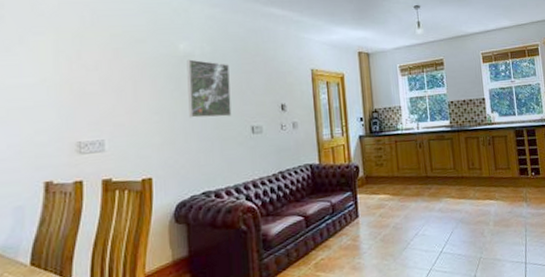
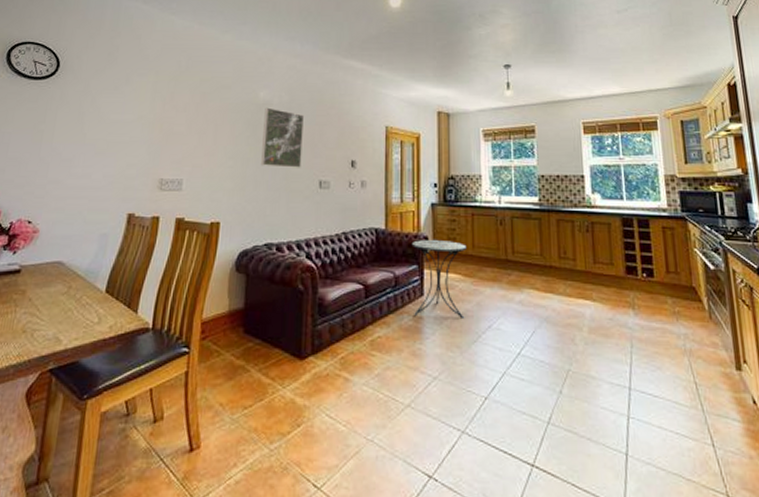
side table: none [344,166,395,235] -> present [411,239,467,318]

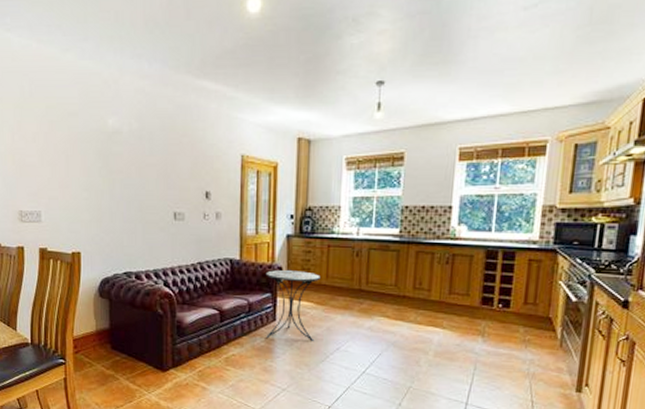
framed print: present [261,107,304,168] -> none [115,136,155,200]

